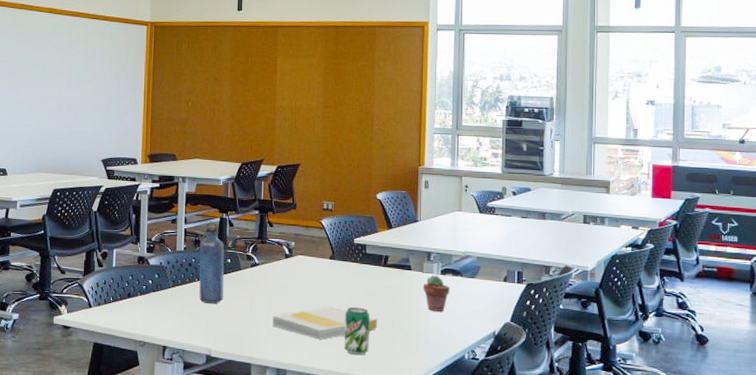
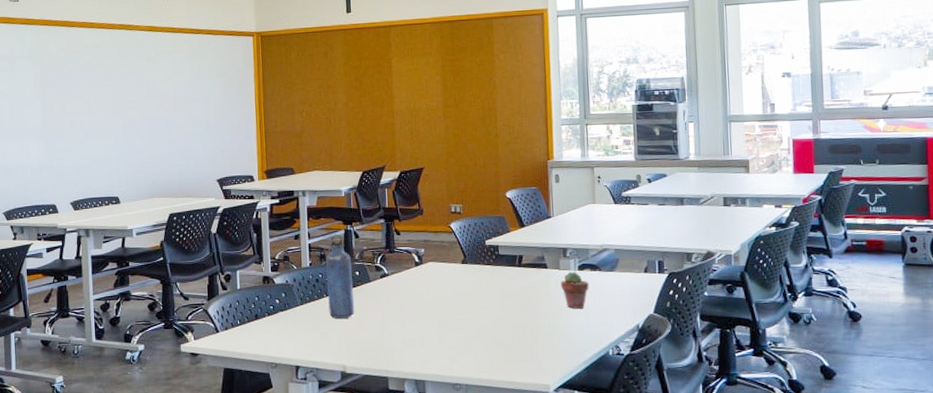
book: present [272,306,377,340] -> none [407,311,516,347]
beverage can: present [344,307,370,356] -> none [482,310,509,360]

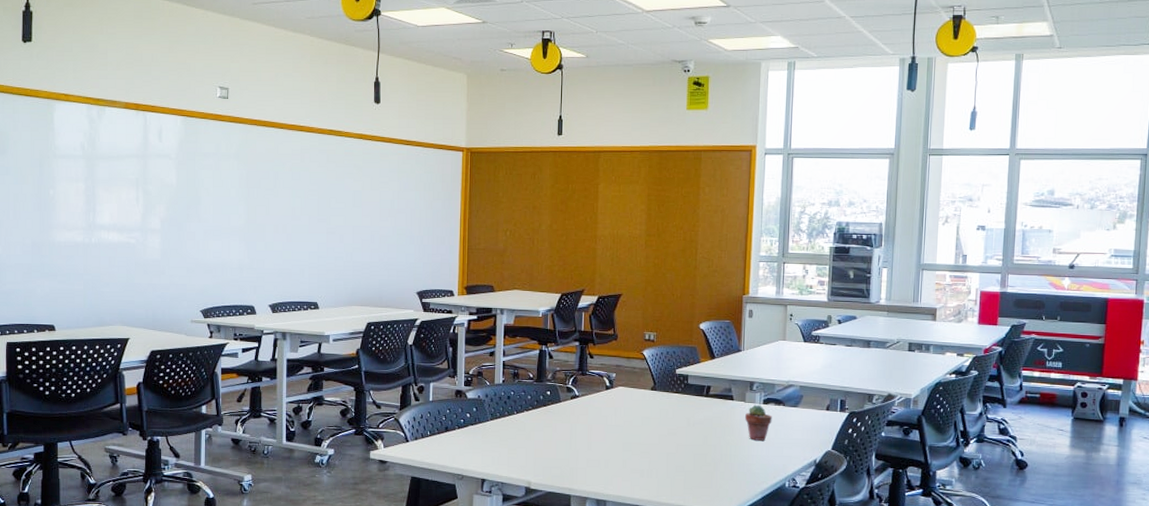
water bottle: present [323,234,355,319] -> none [517,354,544,436]

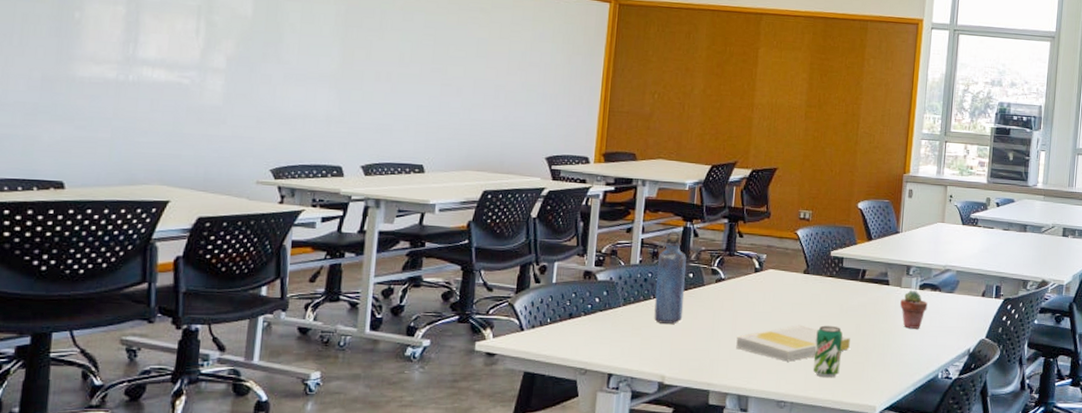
water bottle: none [517,354,544,436] -> present [654,231,687,324]
book: none [592,437,698,470] -> present [736,324,850,362]
beverage can: none [664,437,691,485] -> present [812,325,843,378]

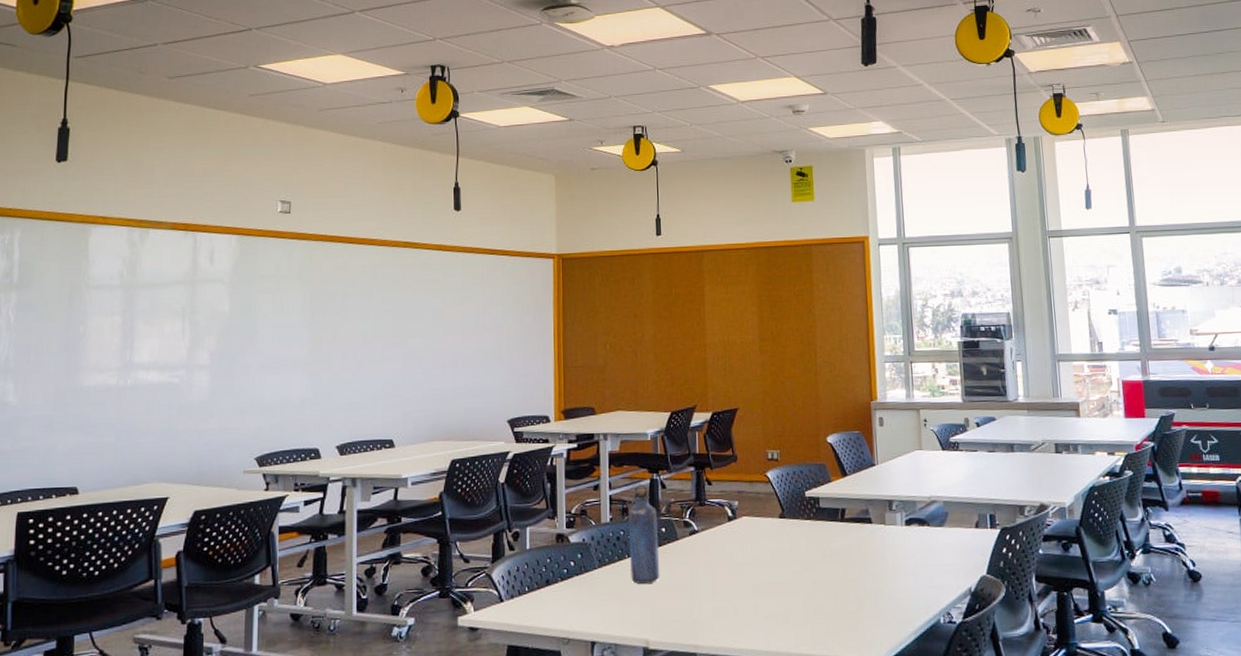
book: present [736,324,850,362] -> none [718,574,839,616]
beverage can: present [812,325,843,378] -> none [801,572,832,631]
potted succulent: present [900,290,928,329] -> none [887,526,917,570]

